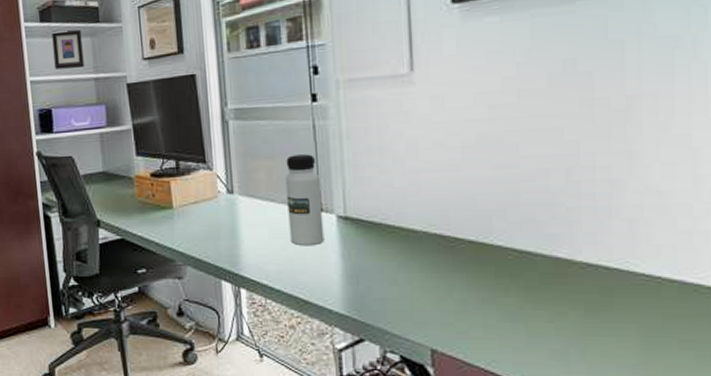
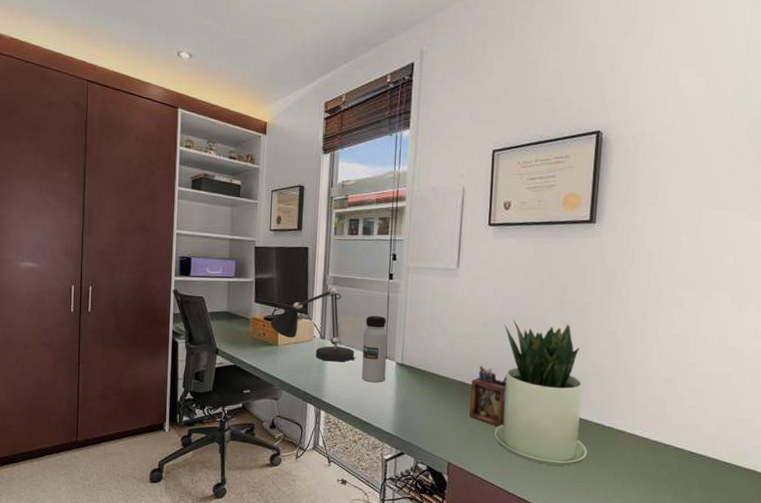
picture frame: present [51,29,84,70] -> none [199,197,224,229]
desk lamp: none [159,122,279,223] -> present [270,287,356,362]
desk organizer: none [452,207,513,295] -> present [469,364,507,427]
planter: none [495,131,658,347] -> present [494,319,587,466]

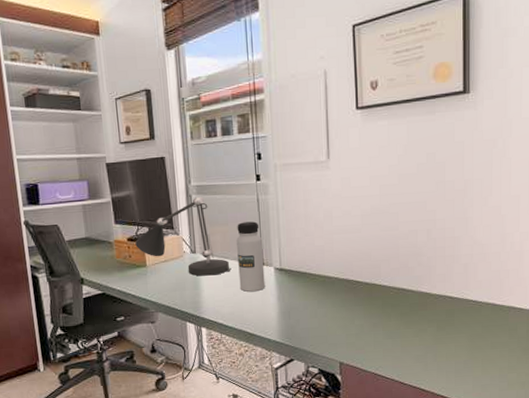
desk organizer: present [469,364,507,427] -> none [355,258,393,320]
planter: present [494,319,587,466] -> none [383,204,479,351]

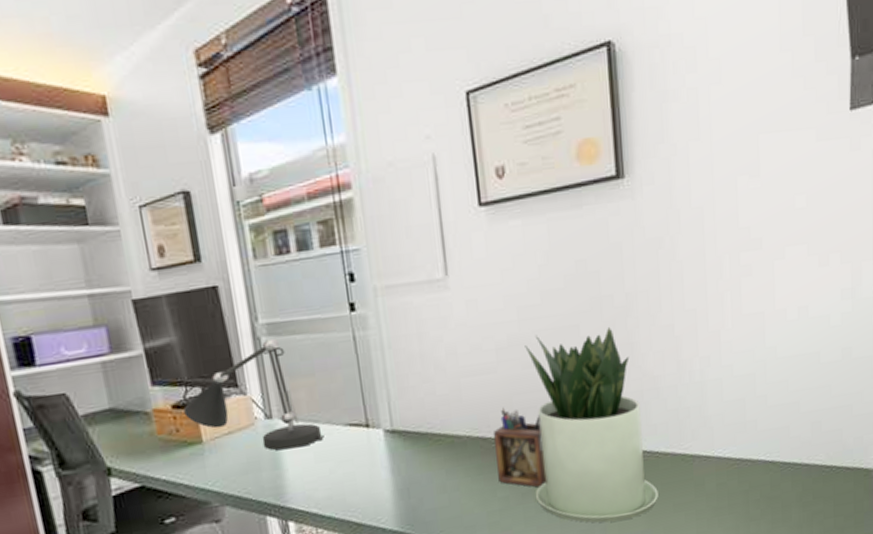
water bottle: present [236,221,265,292] -> none [327,368,373,466]
desk organizer: none [355,258,393,320] -> present [493,407,547,488]
planter: none [383,204,479,351] -> present [524,326,658,523]

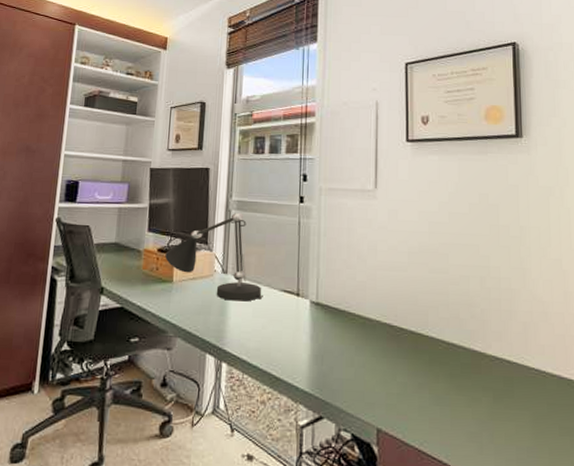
desk organizer: present [493,407,547,488] -> none [398,302,442,381]
planter: present [524,326,658,523] -> none [430,247,544,431]

